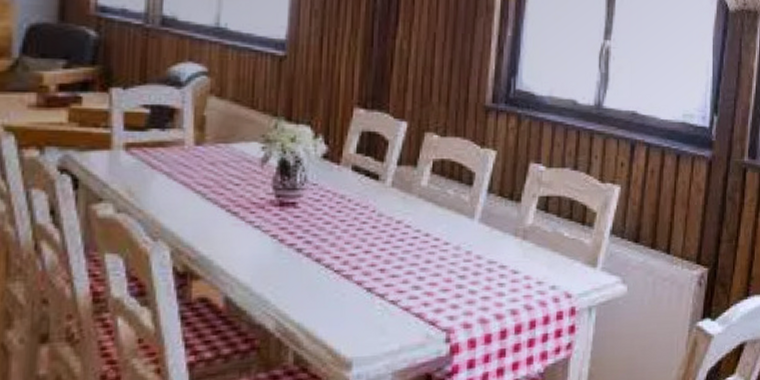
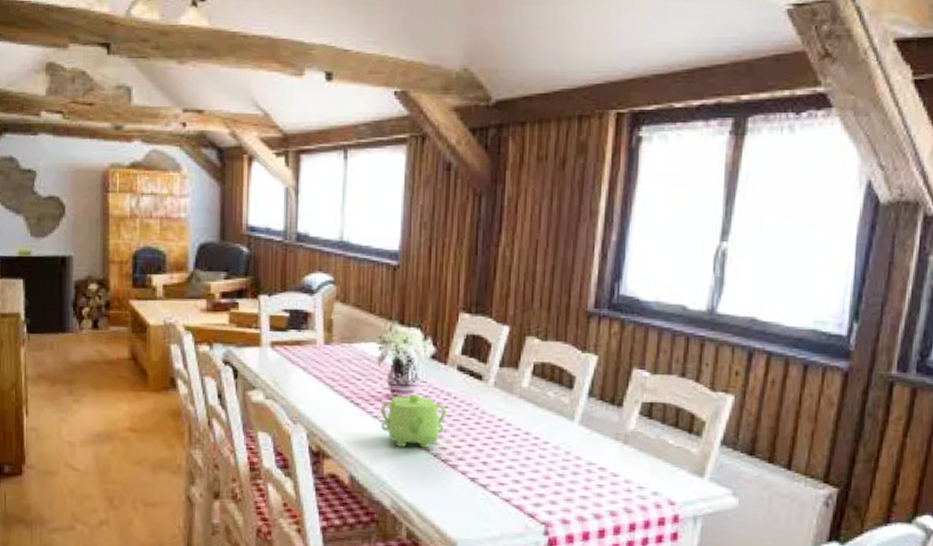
teapot: none [263,198,341,261] -> present [380,393,447,448]

